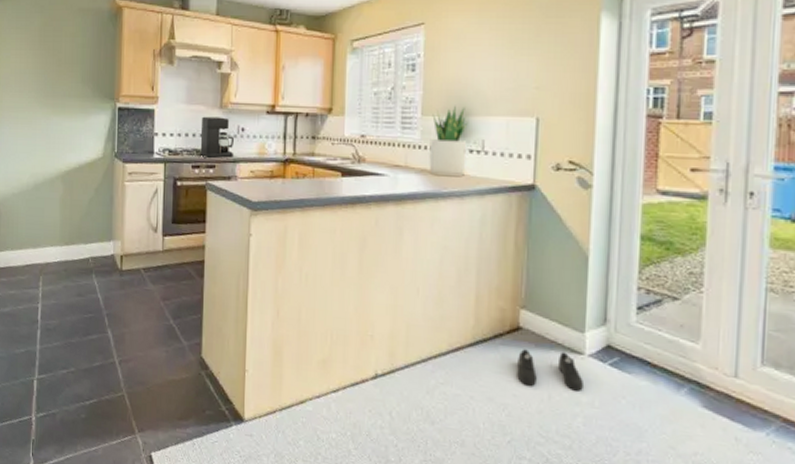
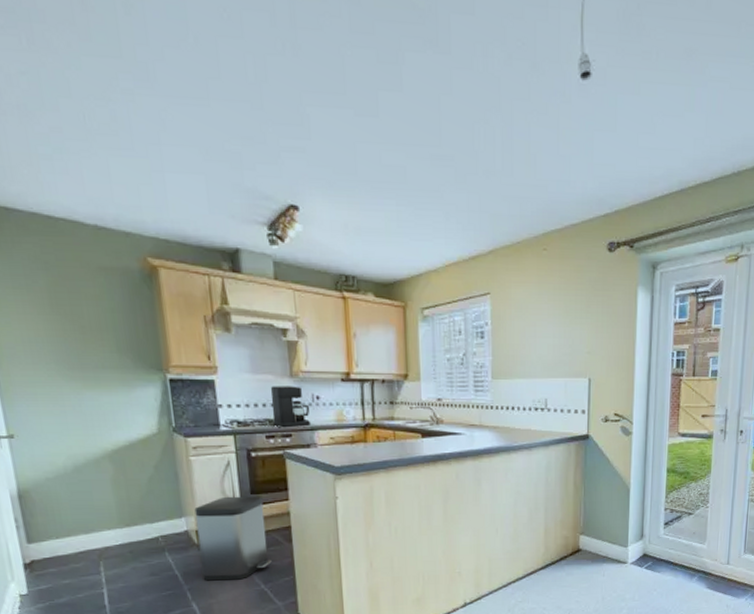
pedal bin: none [120,224,183,312] -> present [194,496,272,581]
planter: present [429,105,468,177] -> none [500,369,533,432]
shoe: present [517,349,583,391] -> none [579,563,627,592]

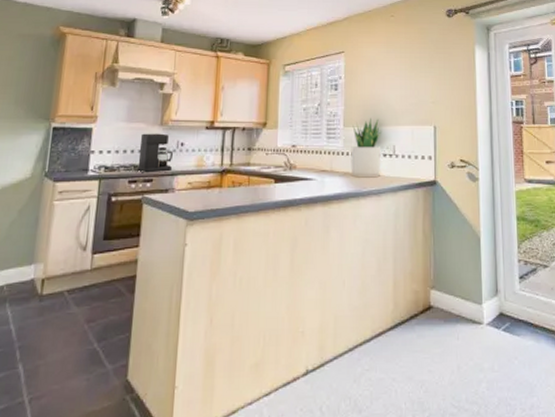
pedal bin: present [194,496,272,581] -> none [36,242,114,338]
planter: none [500,369,533,432] -> present [351,117,381,178]

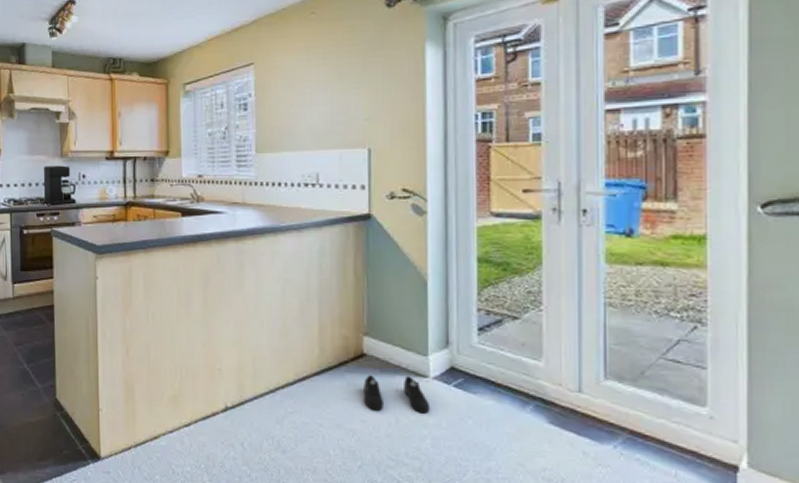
planter: present [351,117,381,178] -> none [265,141,302,211]
shoe: none [431,324,484,360] -> present [364,375,429,414]

